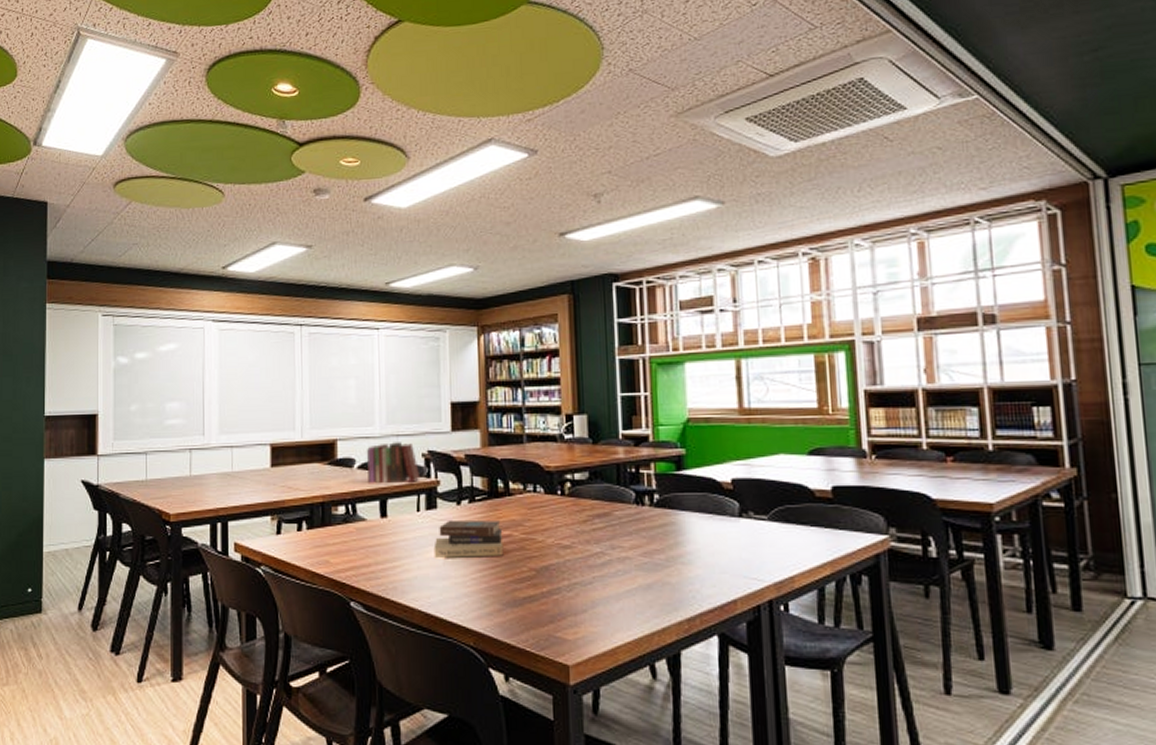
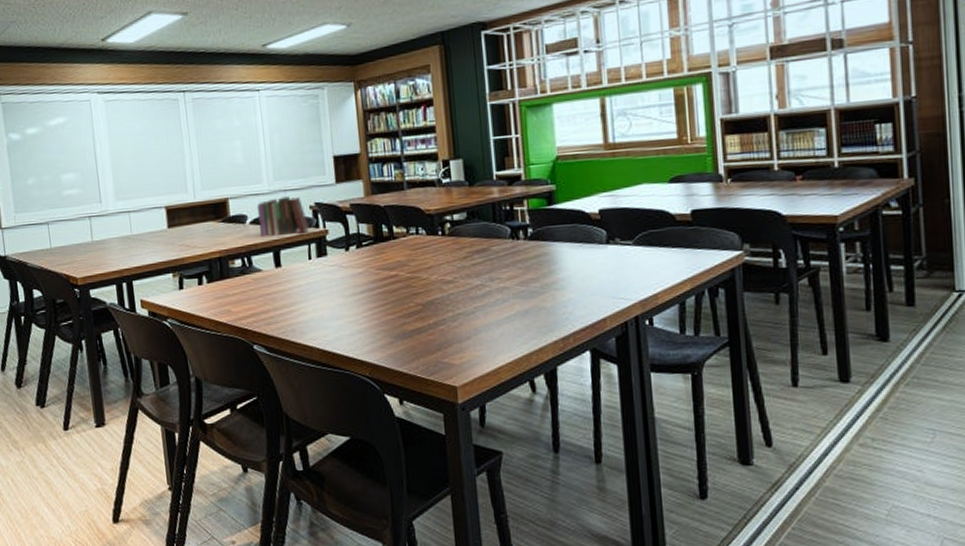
books: present [433,519,504,559] -> none [326,262,392,301]

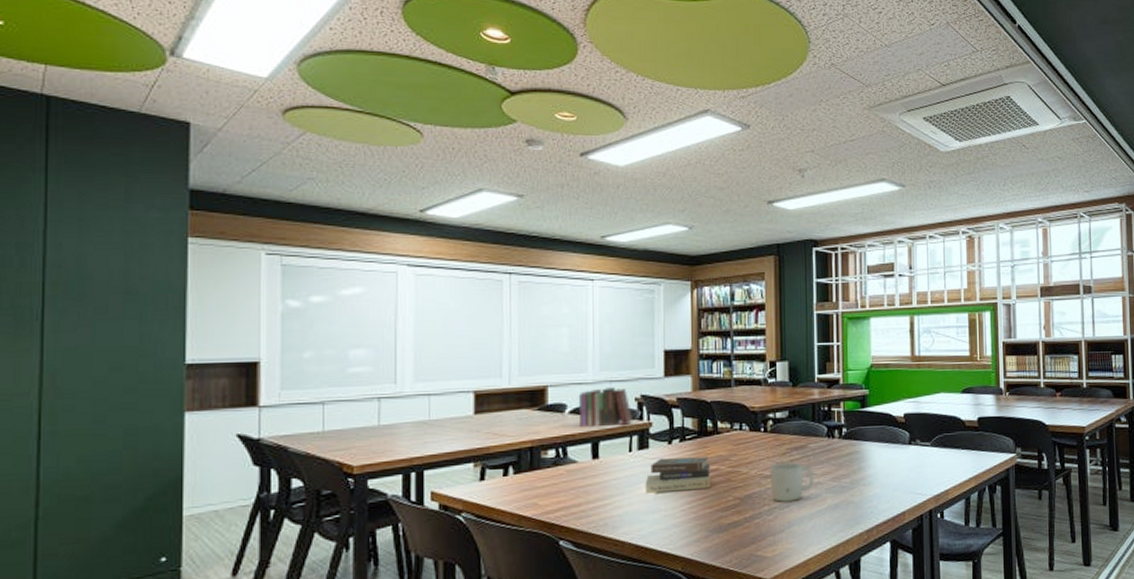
books: none [326,262,392,301] -> present [645,457,711,495]
mug: none [451,266,501,309] -> present [770,462,815,503]

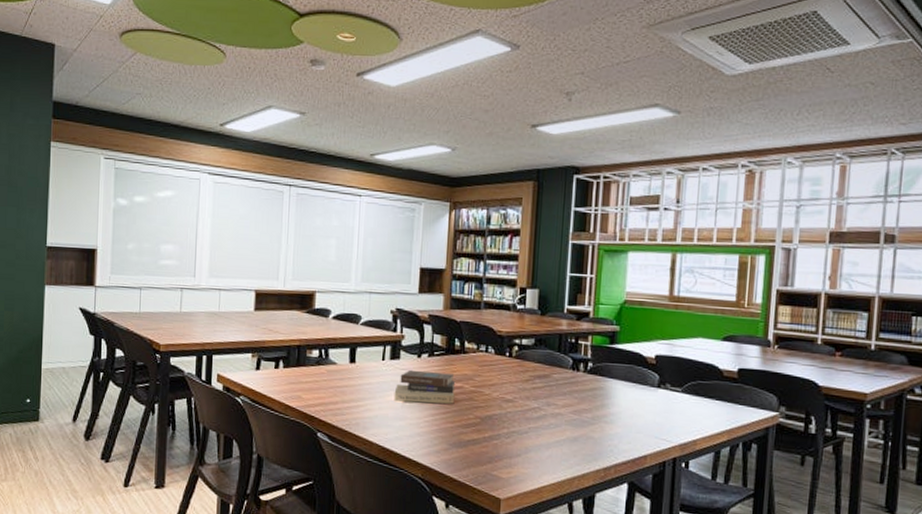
books: present [578,387,633,428] -> none [341,298,388,335]
mug: present [770,462,815,503] -> none [511,389,556,429]

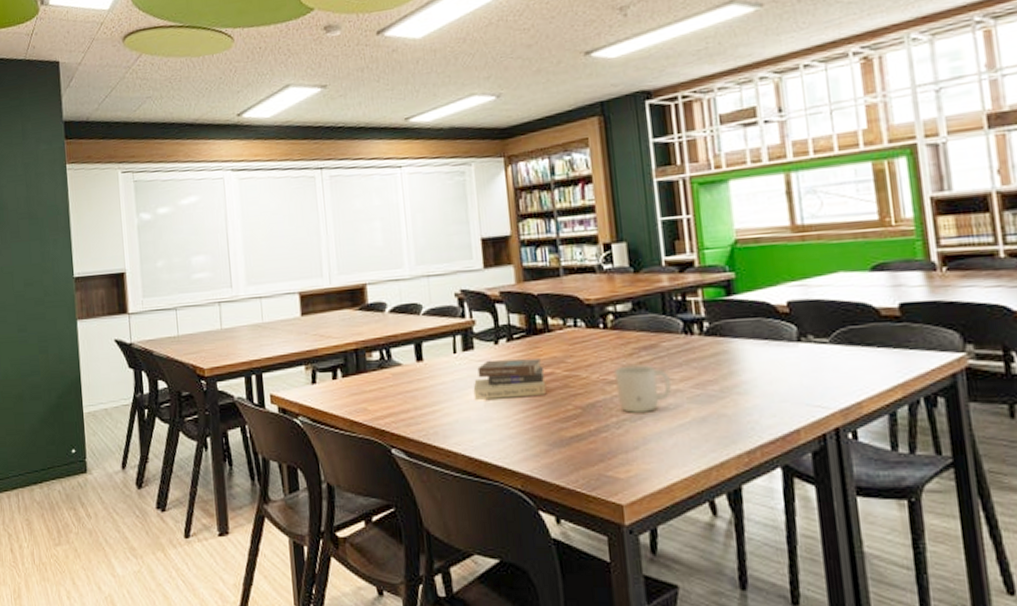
mug: none [511,389,556,429] -> present [614,364,673,414]

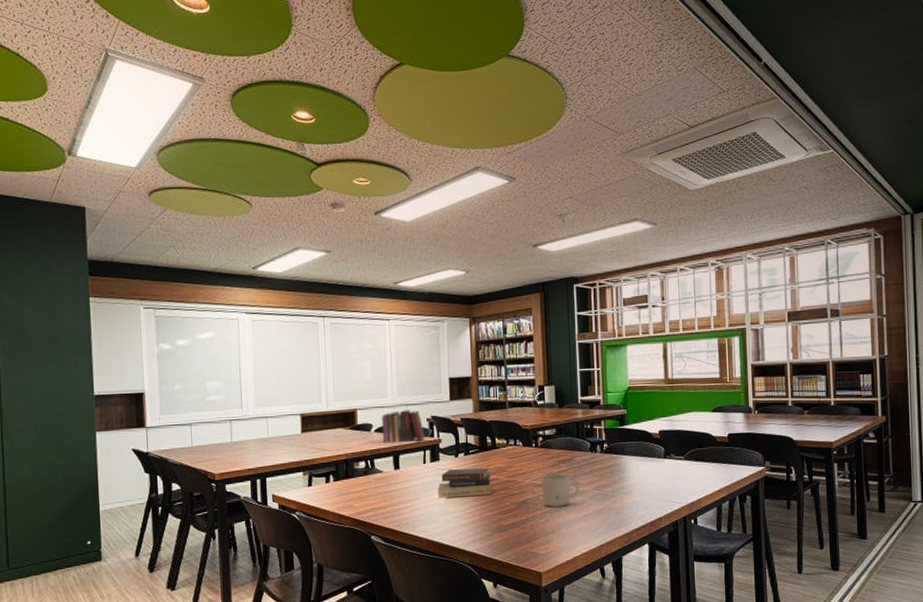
books: none [396,283,455,328] -> present [381,410,426,444]

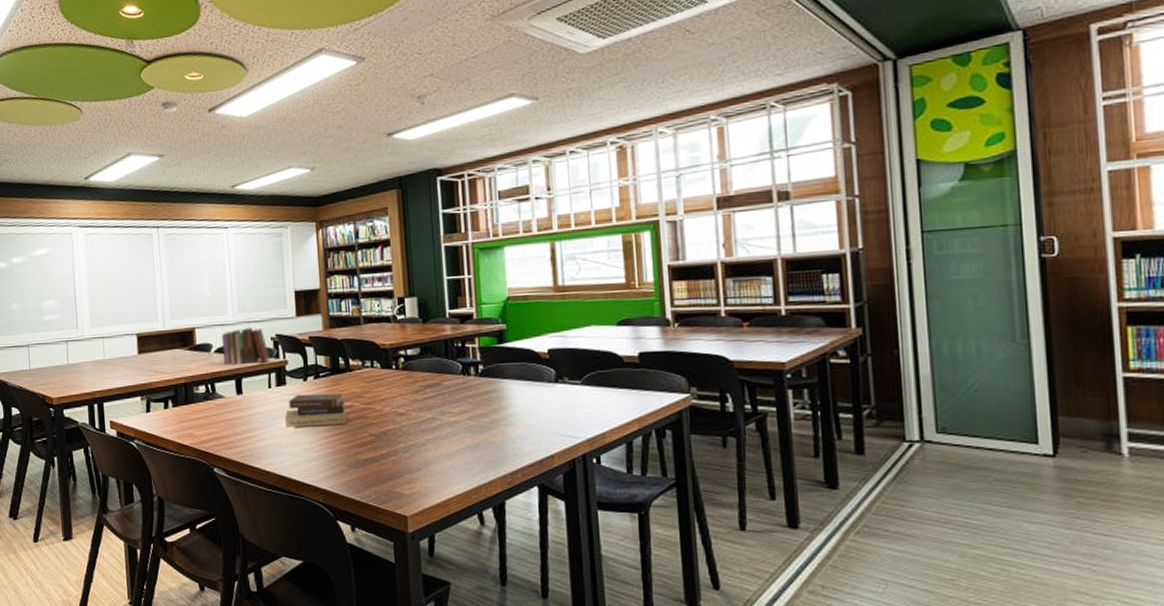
mug: present [541,473,580,508] -> none [403,400,451,441]

